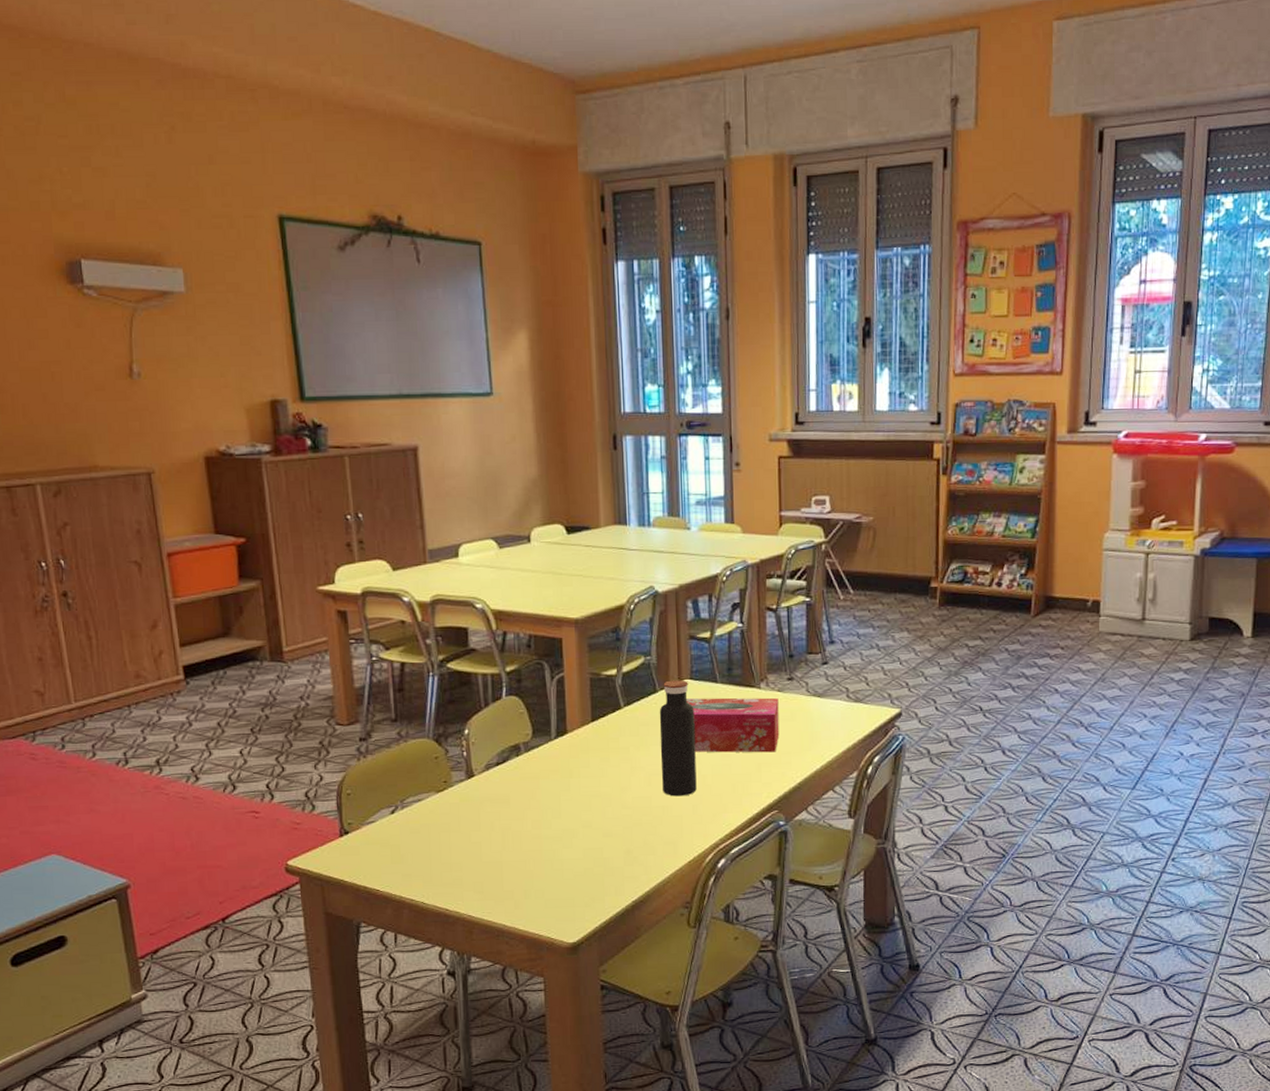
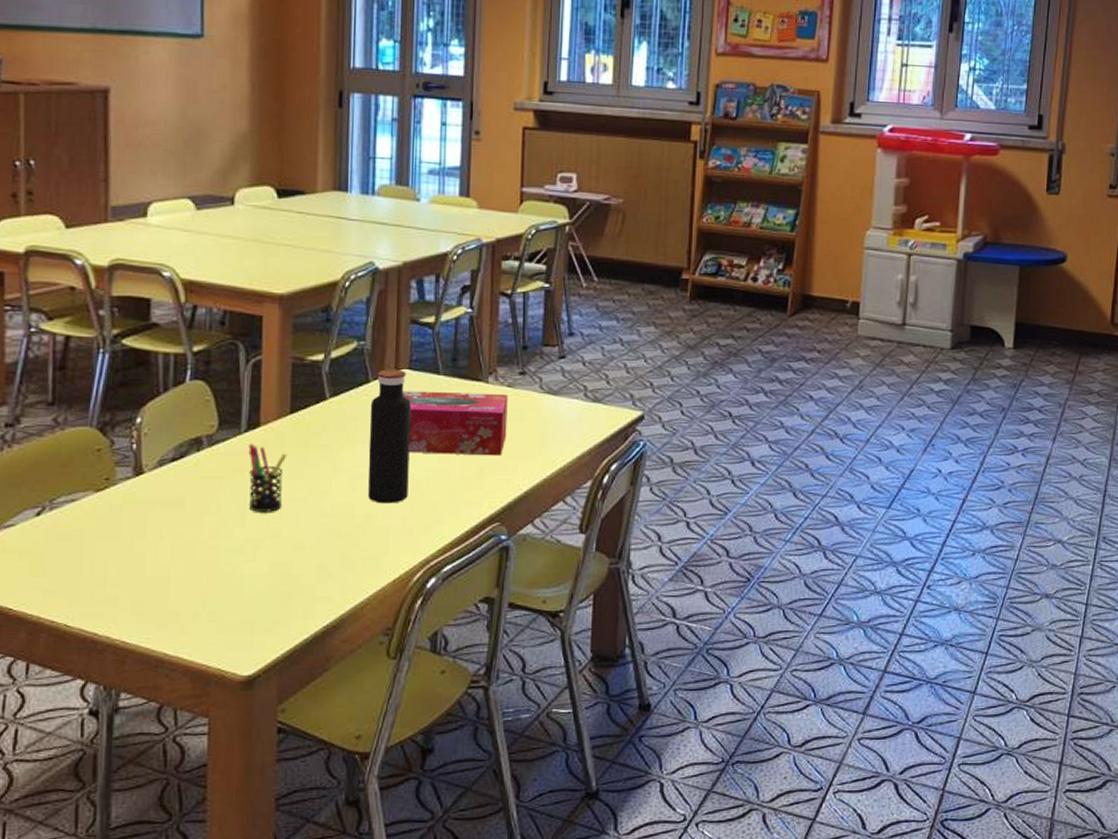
pen holder: none [559,748,592,806] -> present [248,443,288,512]

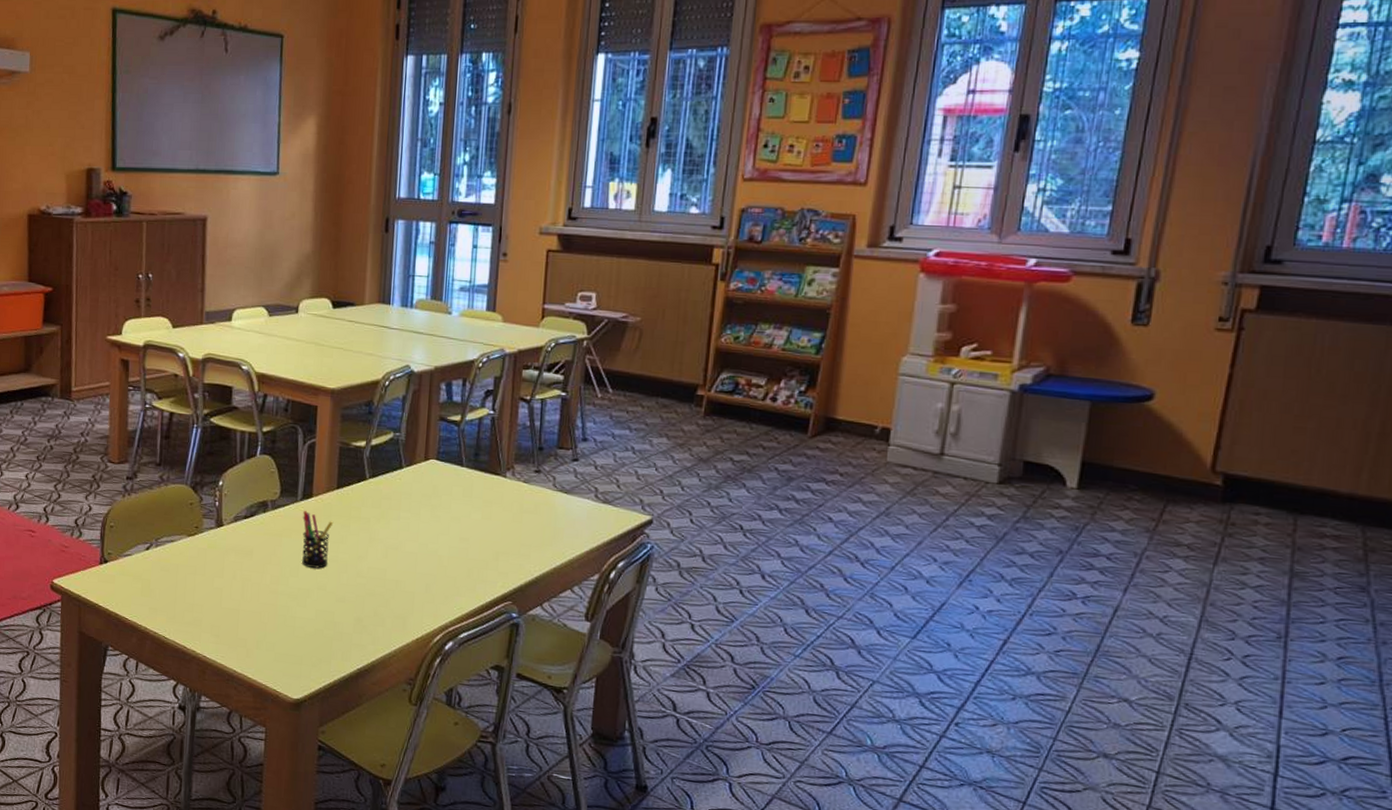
water bottle: present [368,369,412,504] -> none [398,458,438,574]
tissue box: present [403,391,508,456] -> none [430,478,523,543]

